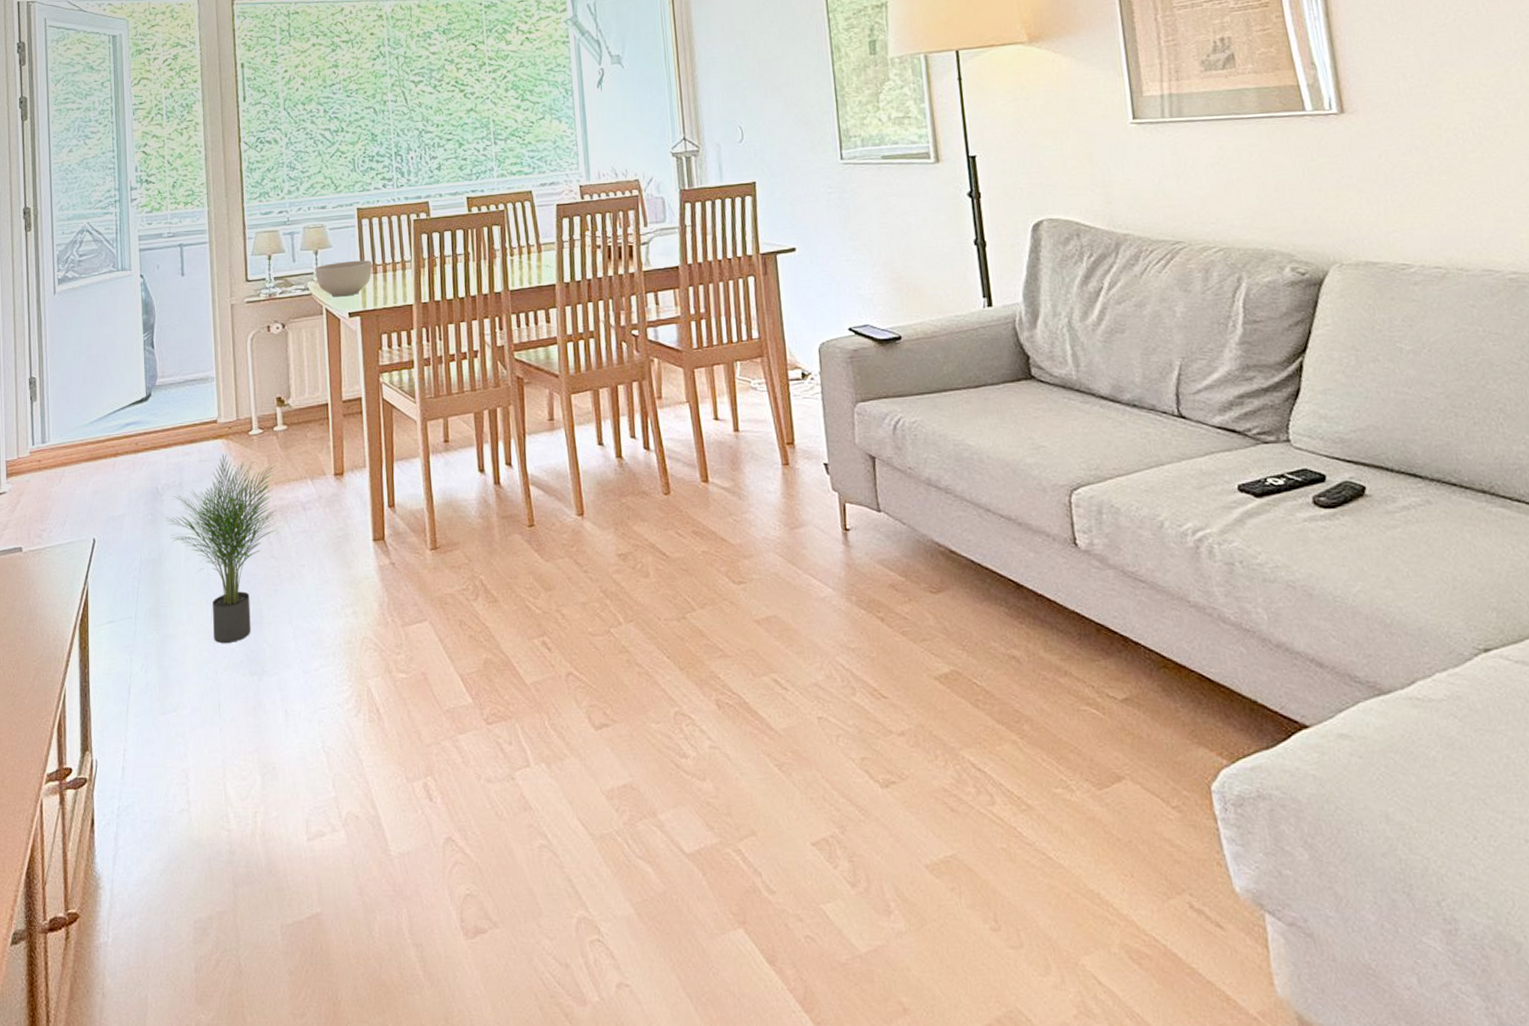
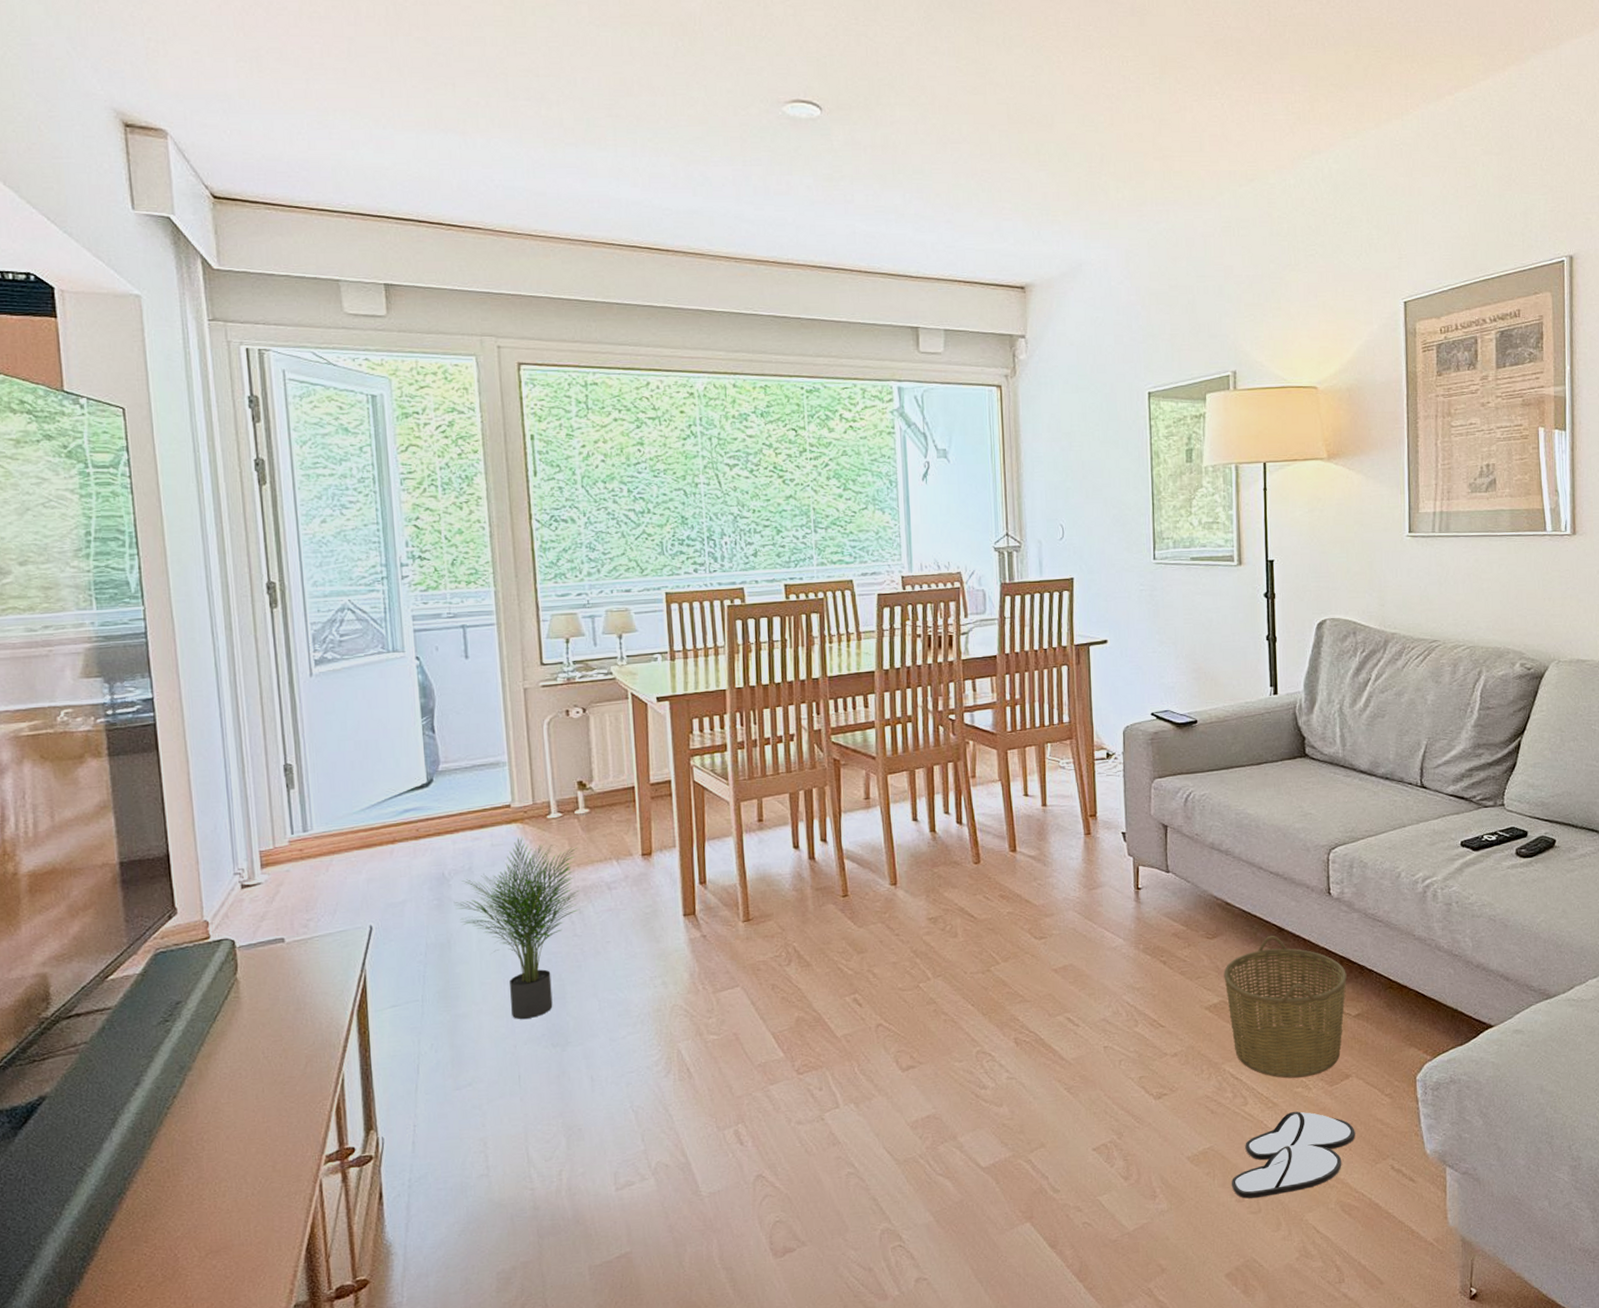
bowl: present [315,260,373,297] -> none [619,645,683,682]
basket: none [953,592,1109,775] -> present [1223,935,1347,1079]
slippers: none [982,819,1138,929] -> present [1231,1111,1355,1199]

